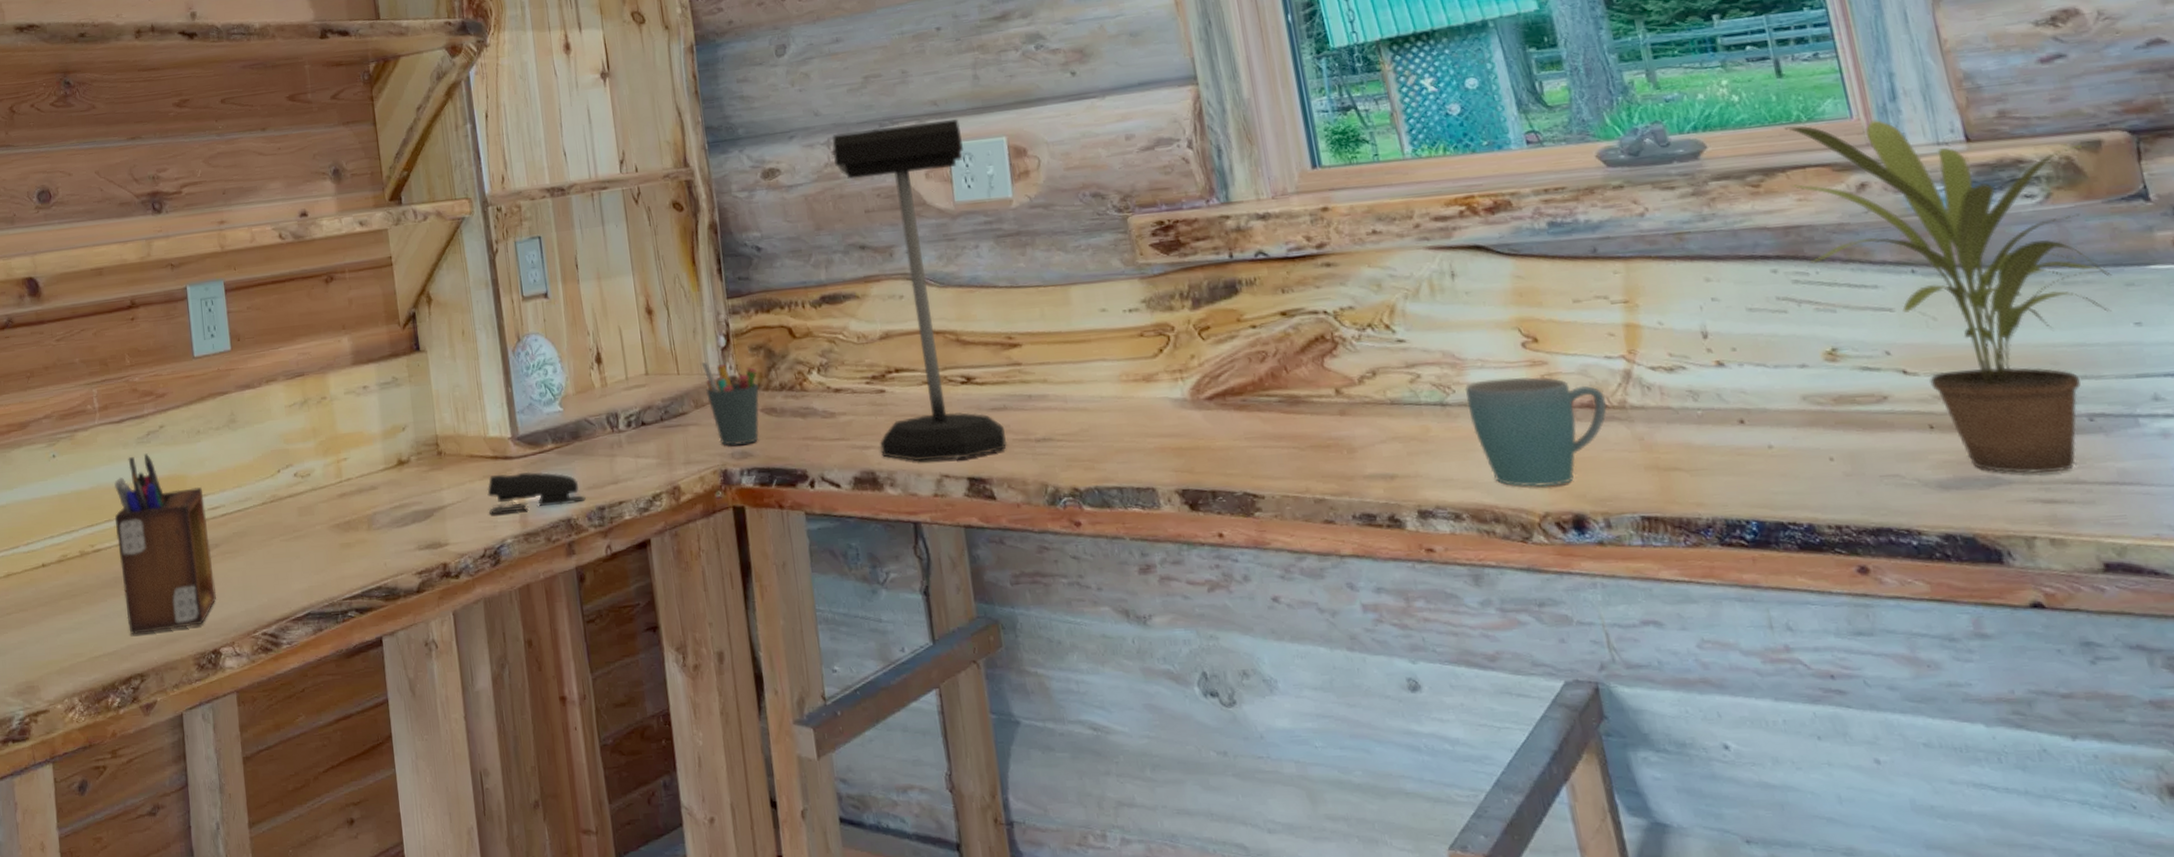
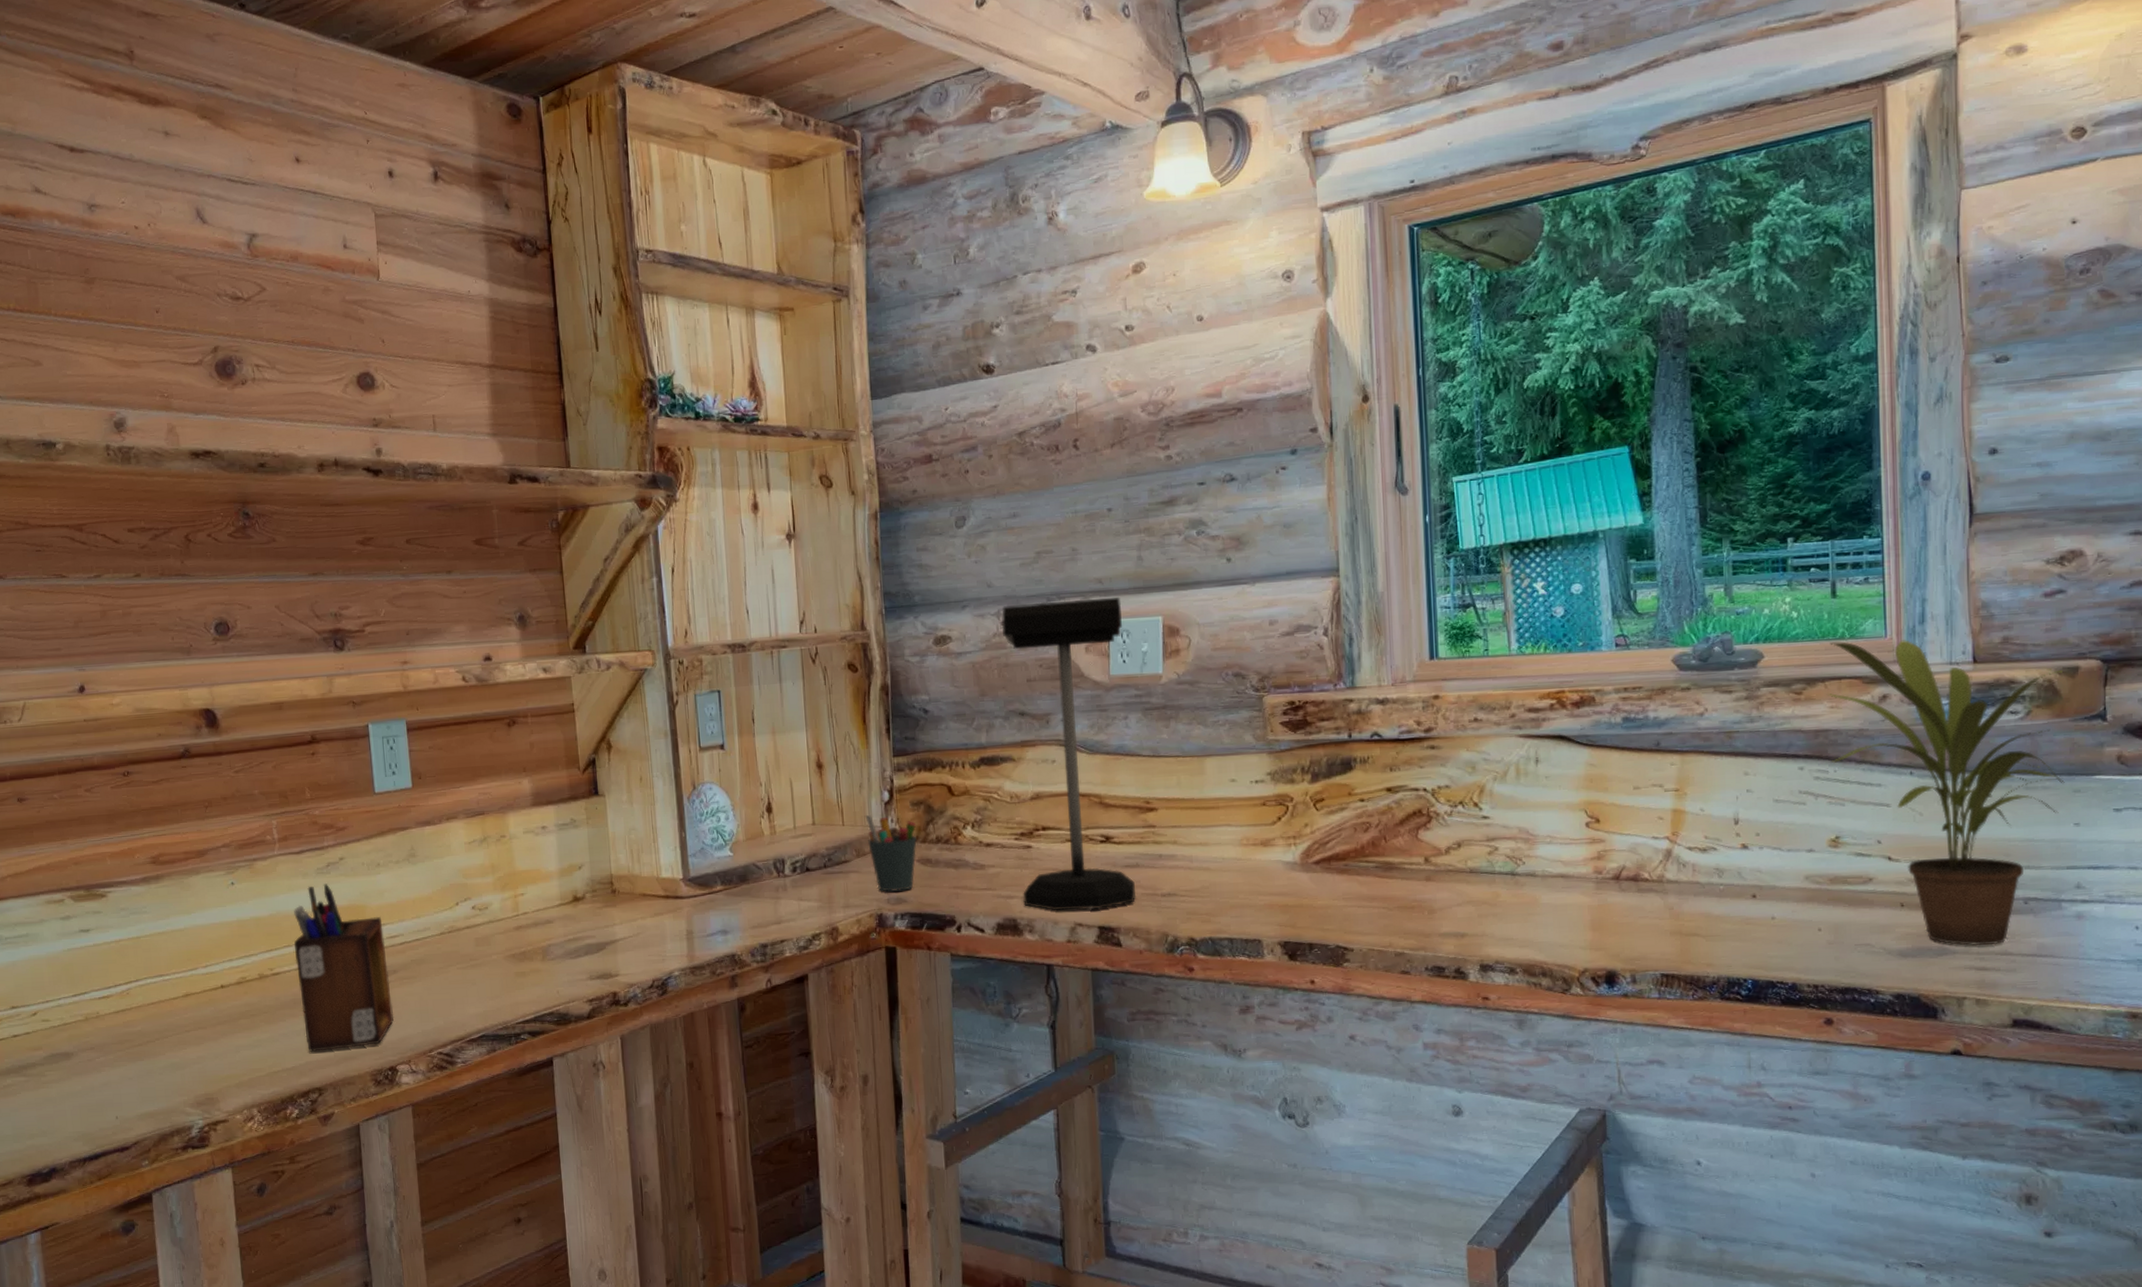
stapler: present [487,471,586,514] -> none [657,910,750,949]
mug: present [1464,377,1608,487] -> none [1533,852,1649,947]

